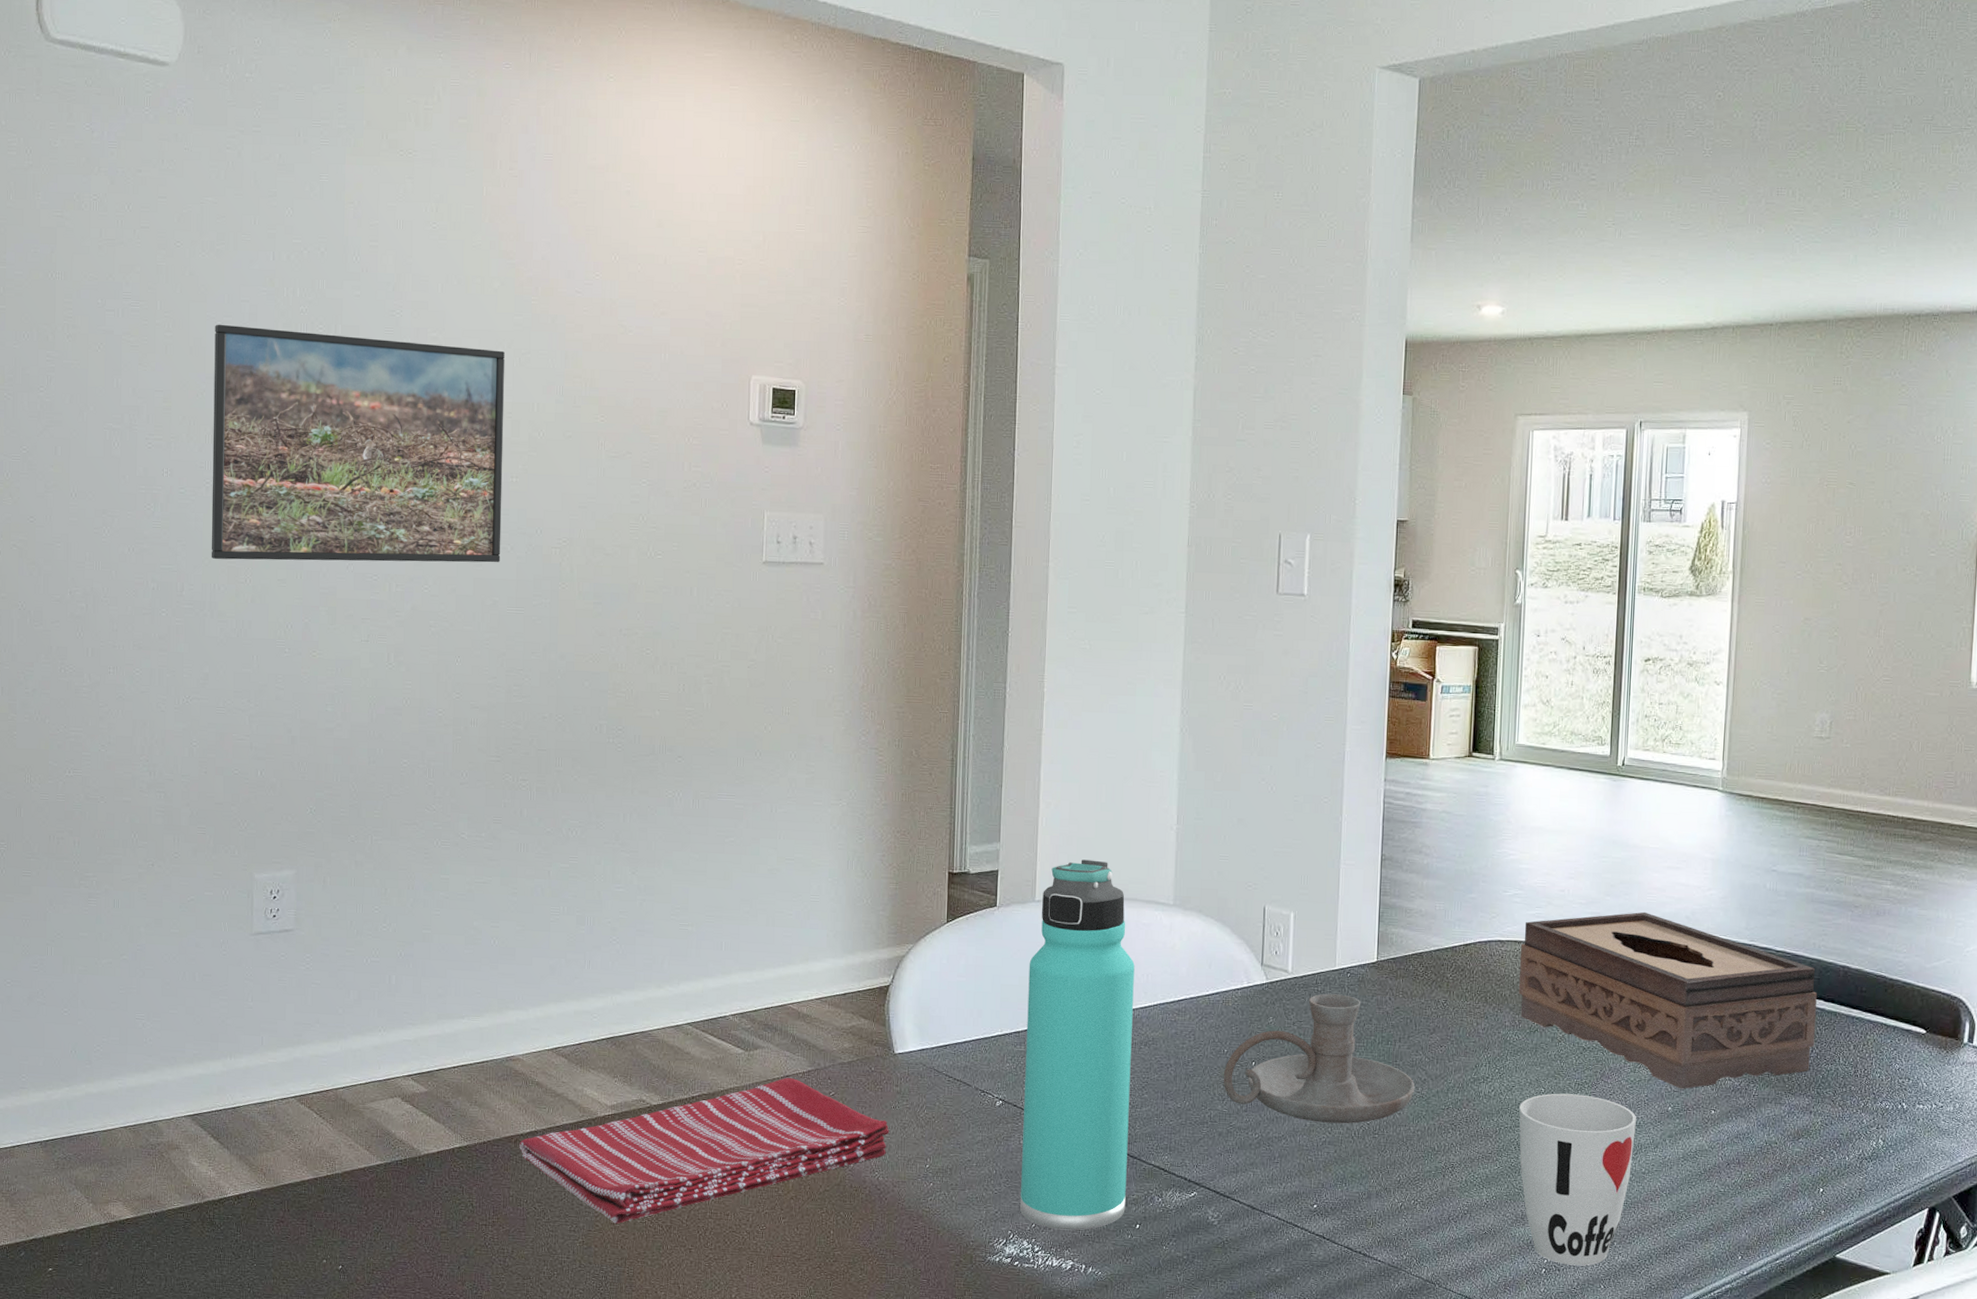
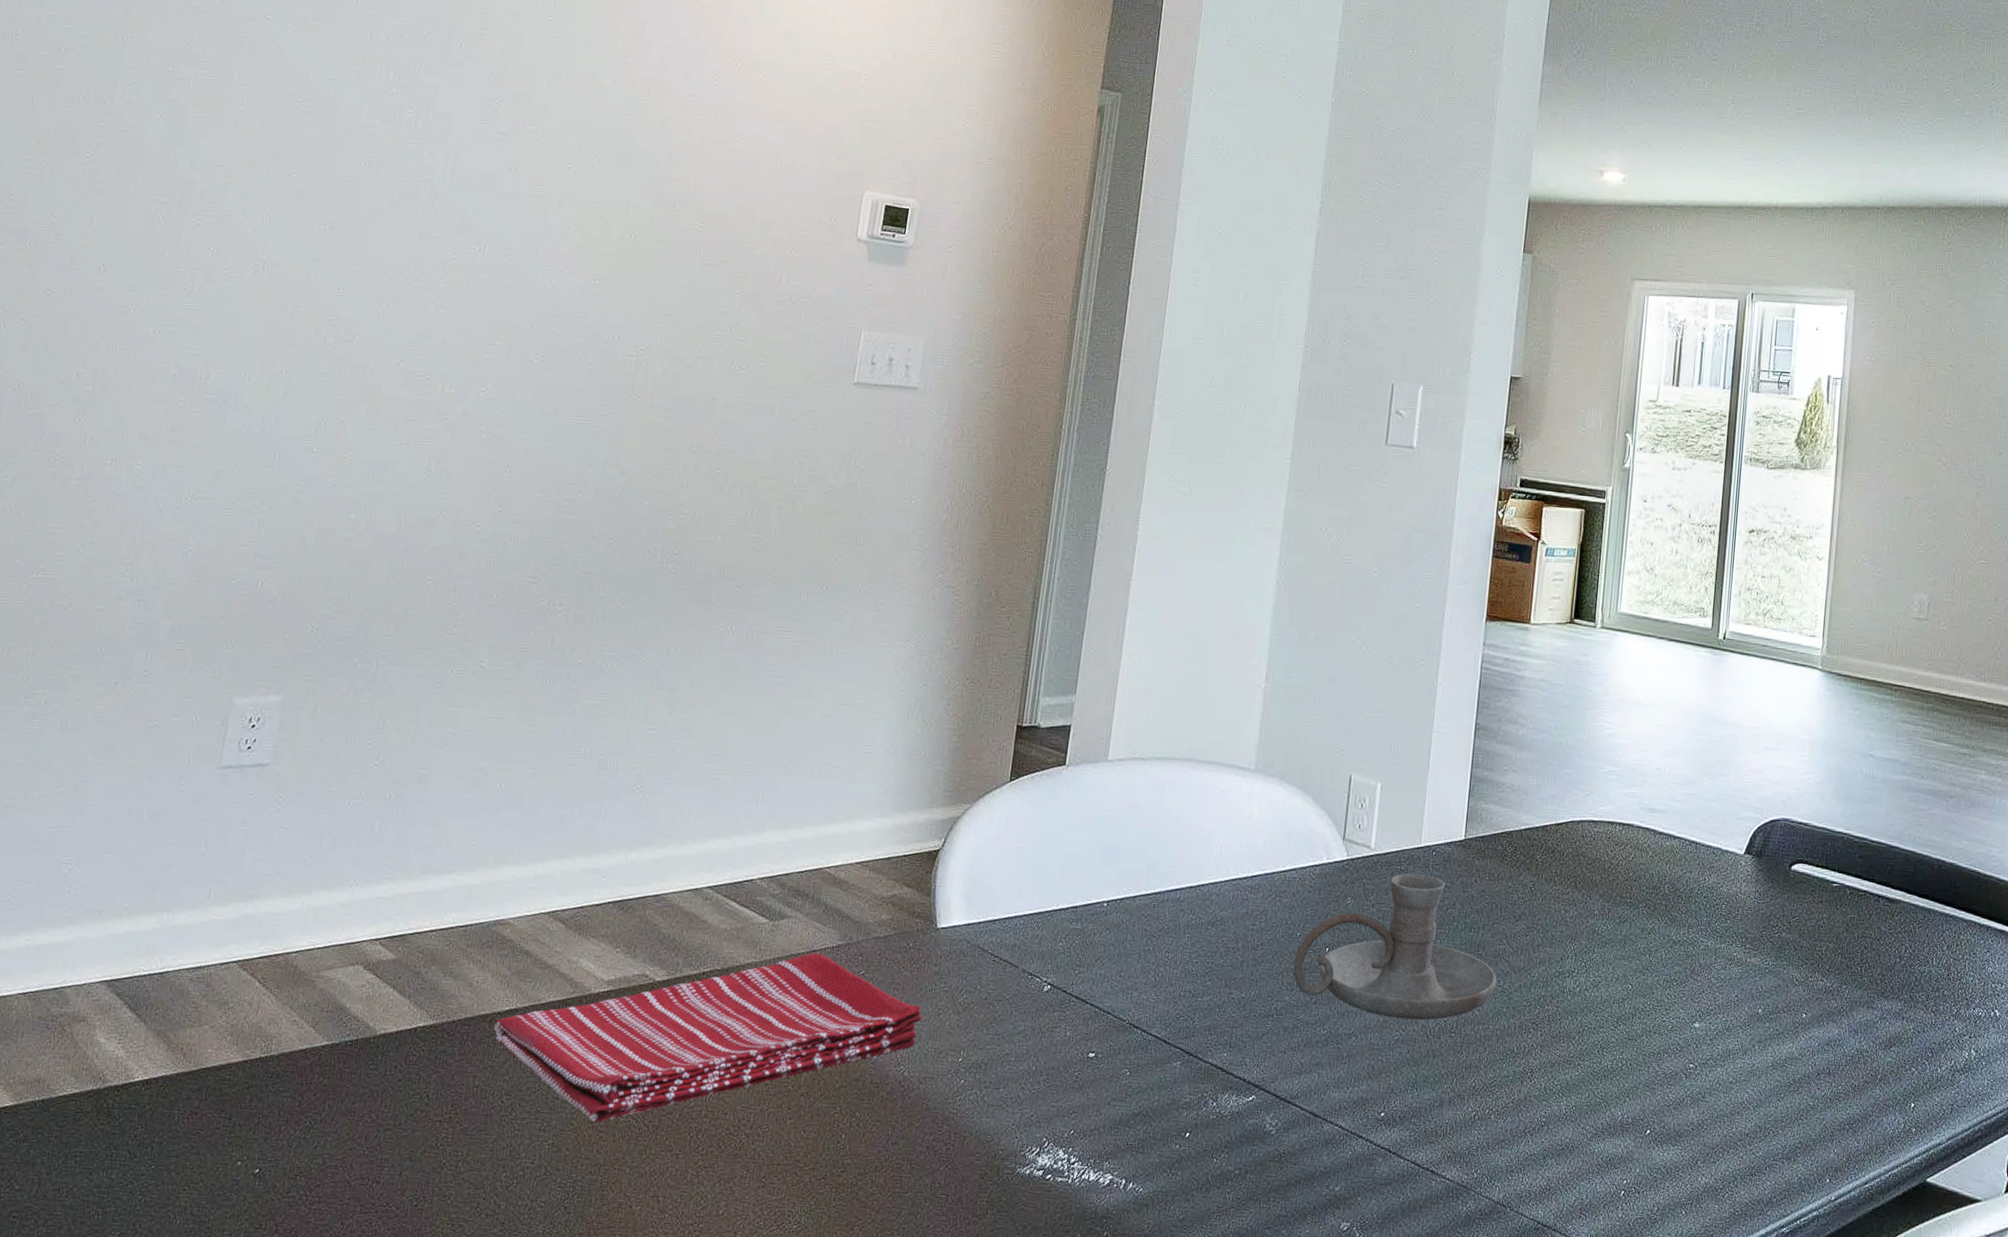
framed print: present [211,324,506,563] -> none [246,101,607,368]
thermos bottle: present [1020,859,1135,1231] -> none [1059,717,1208,1139]
tissue box: present [1518,911,1817,1089] -> none [1609,794,1911,990]
cup: present [1519,1093,1636,1266] -> none [1602,991,1725,1188]

